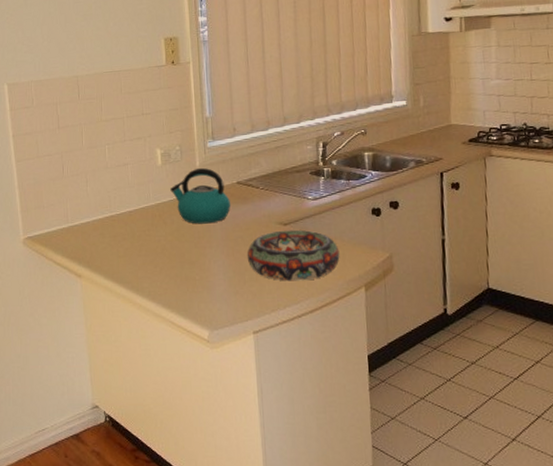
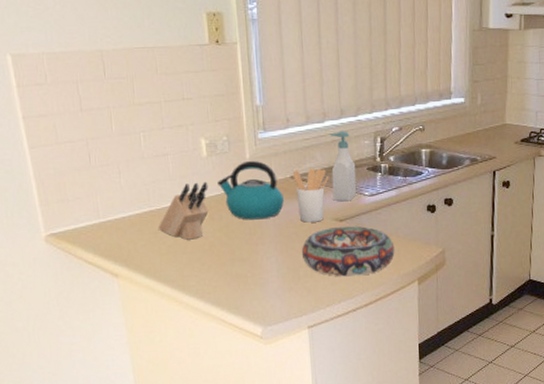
knife block: none [117,188,162,243] -> present [158,181,209,240]
utensil holder: none [238,173,273,227] -> present [292,168,329,223]
soap bottle: none [273,137,300,206] -> present [329,130,357,202]

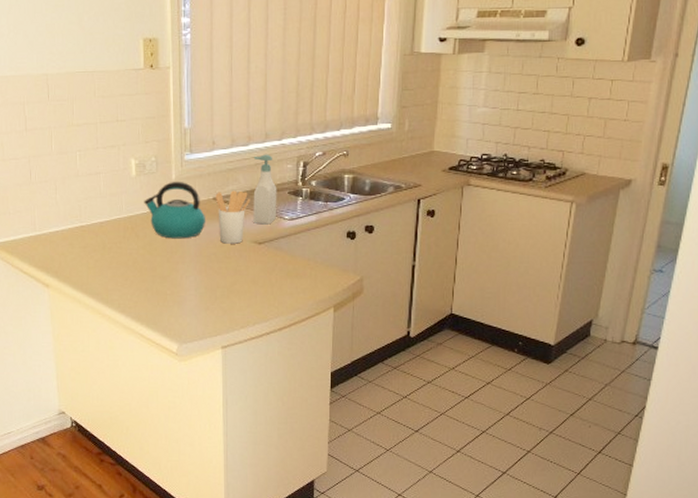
knife block: present [158,181,209,240] -> none [87,200,135,255]
decorative bowl: present [301,225,395,277] -> none [219,249,312,300]

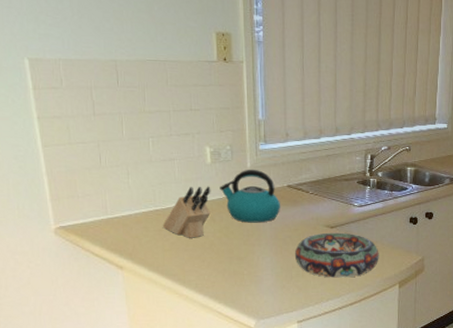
knife block: none [87,200,135,255] -> present [162,186,211,238]
utensil holder: present [215,190,251,244] -> none [289,179,323,228]
decorative bowl: none [219,249,312,300] -> present [294,232,379,278]
soap bottle: present [253,154,277,225] -> none [324,147,347,211]

